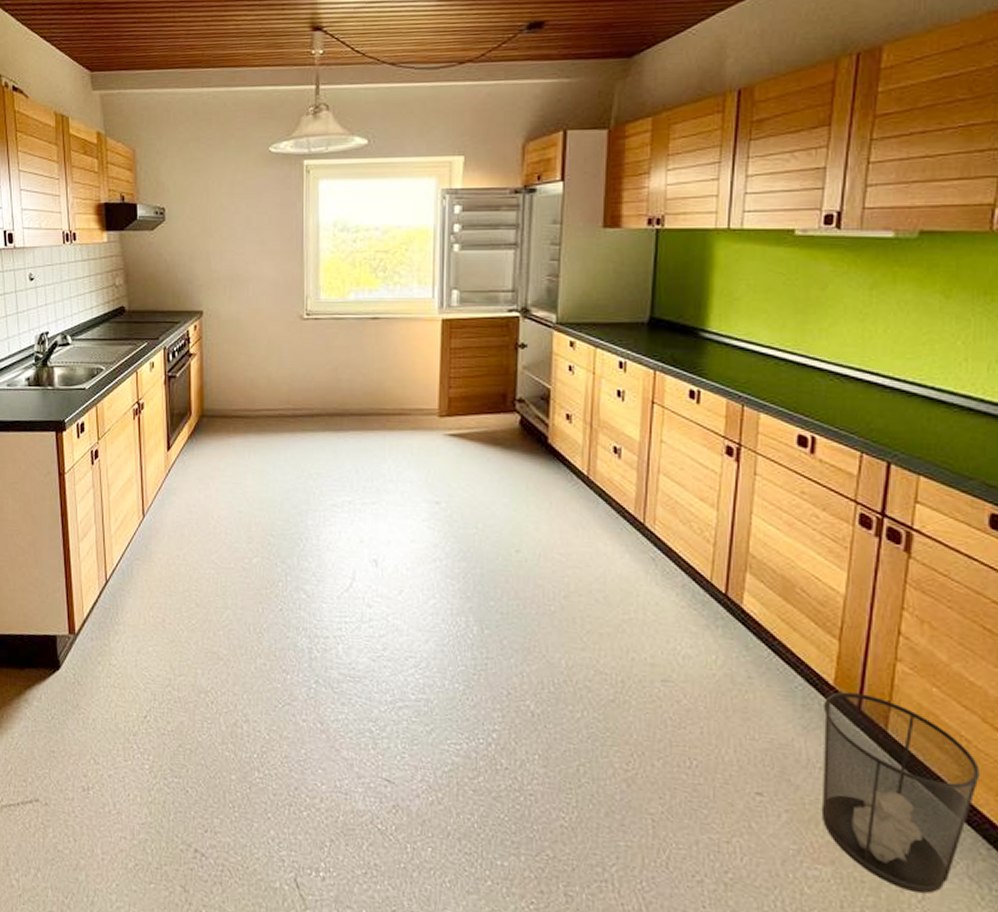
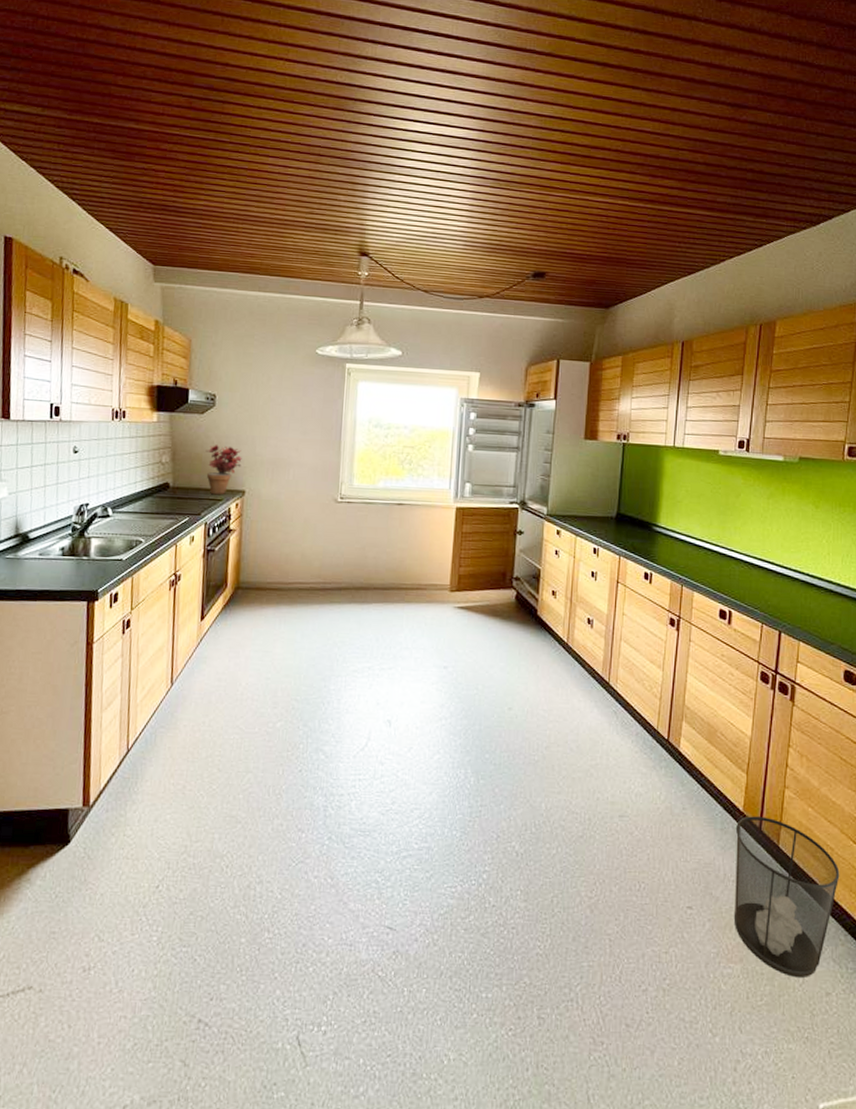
potted plant: none [159,261,197,317] -> present [205,444,242,495]

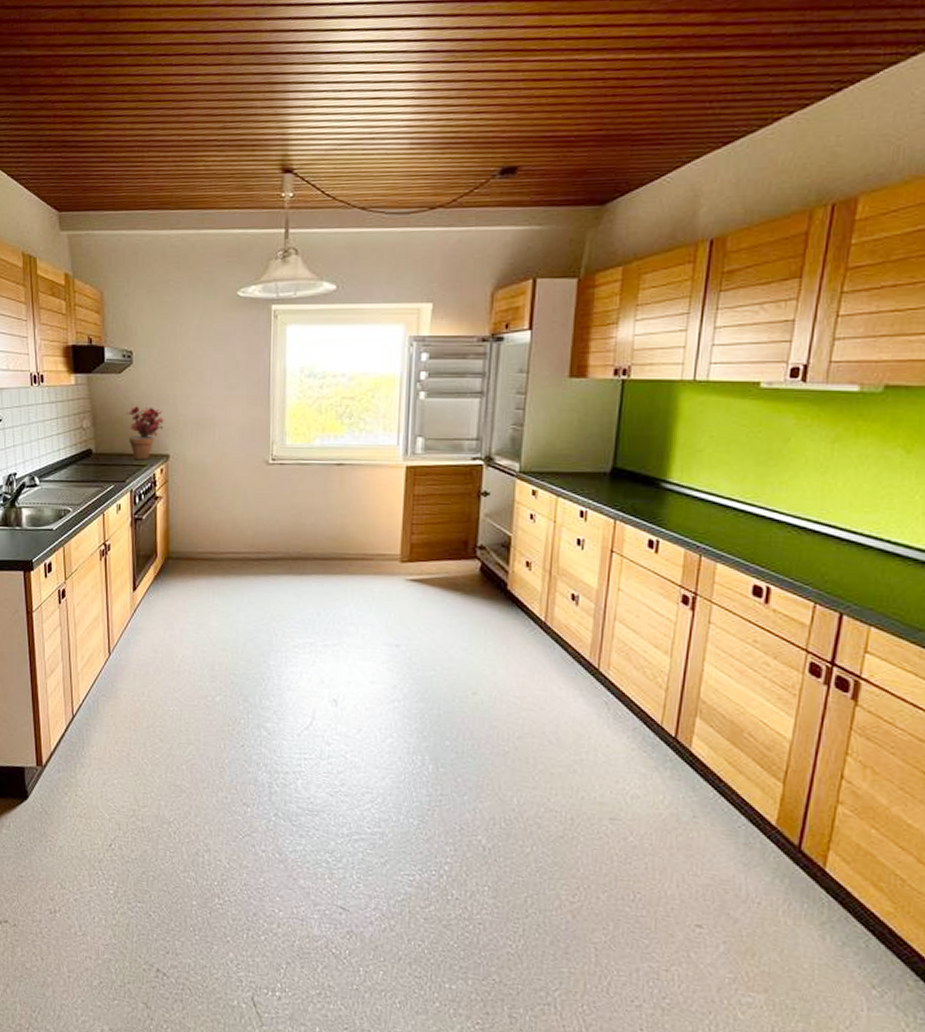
waste bin: present [733,816,840,977] -> none [757,831,913,1020]

